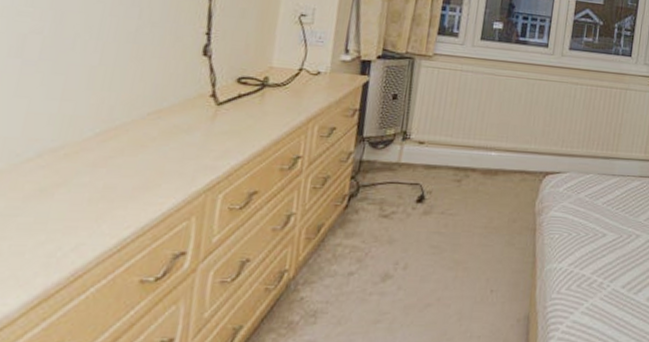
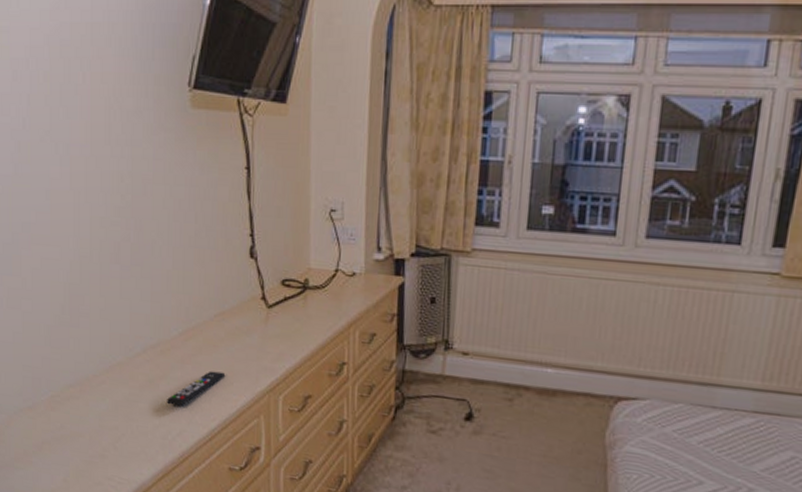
remote control: none [62,173,153,216] -> present [167,371,226,406]

